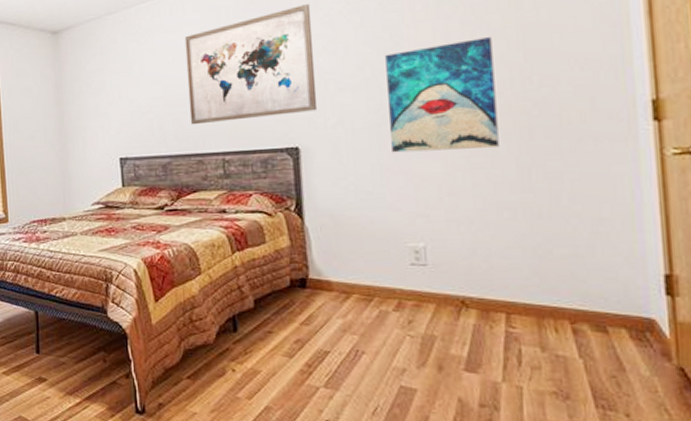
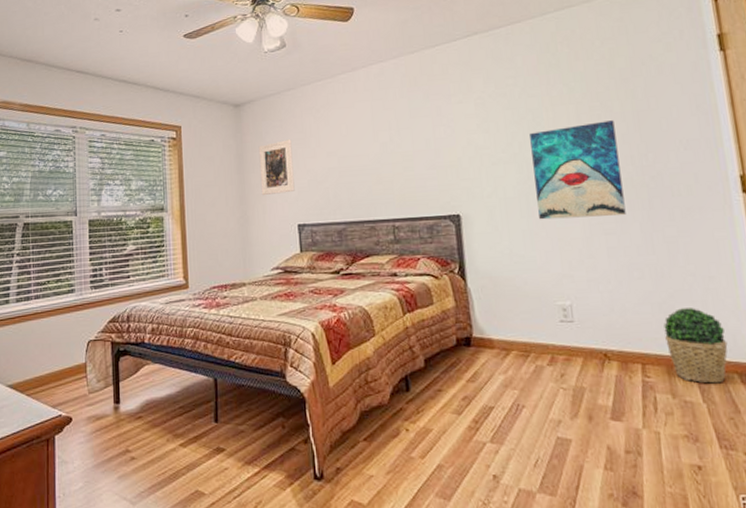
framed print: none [78,67,117,128] -> present [258,139,295,196]
wall art: present [184,3,318,125] -> none [356,86,475,194]
potted plant: none [537,253,616,338] -> present [664,308,728,384]

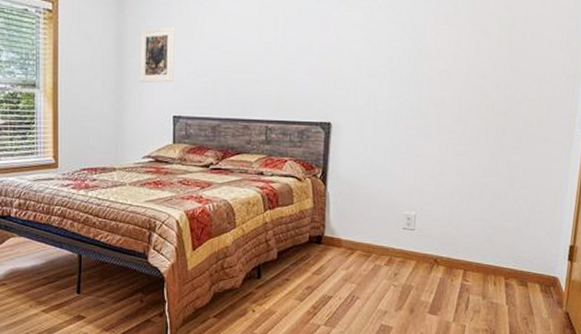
wall art: present [530,120,626,220] -> none [403,46,490,140]
potted plant: present [664,308,728,384] -> none [488,226,538,290]

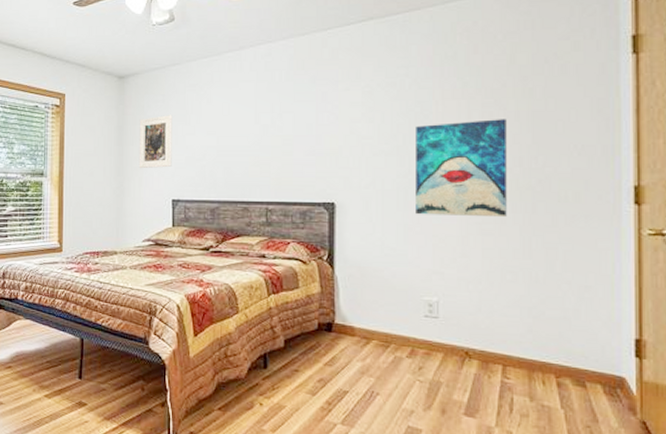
wall art: none [403,46,490,140] -> present [416,119,507,218]

